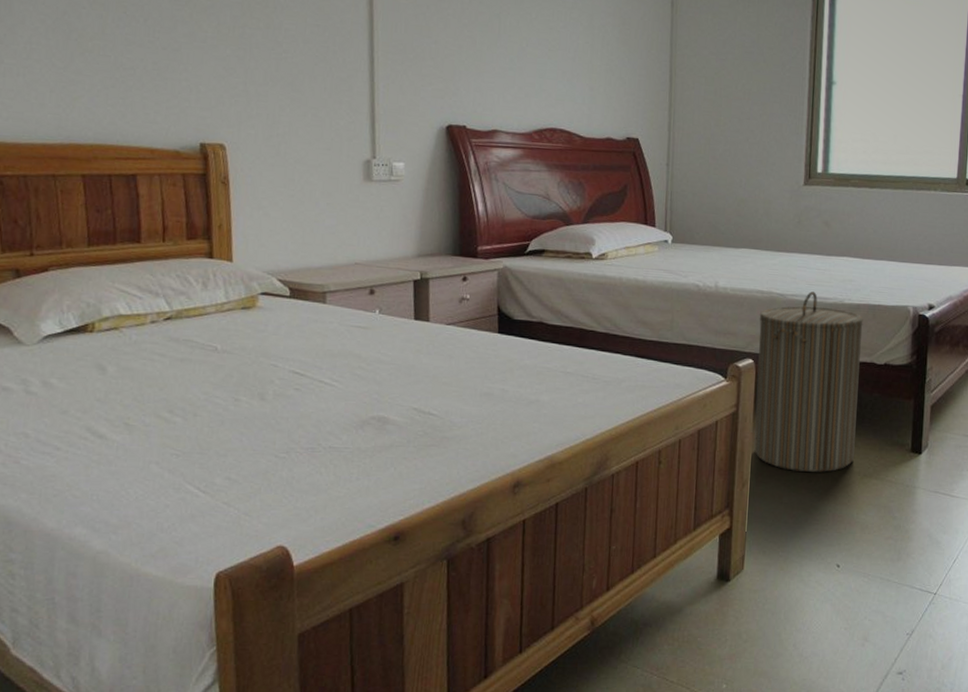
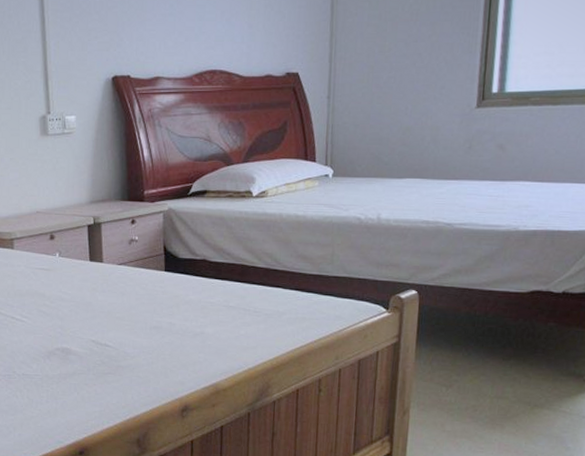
laundry hamper: present [754,291,863,472] -> none [416,219,540,402]

